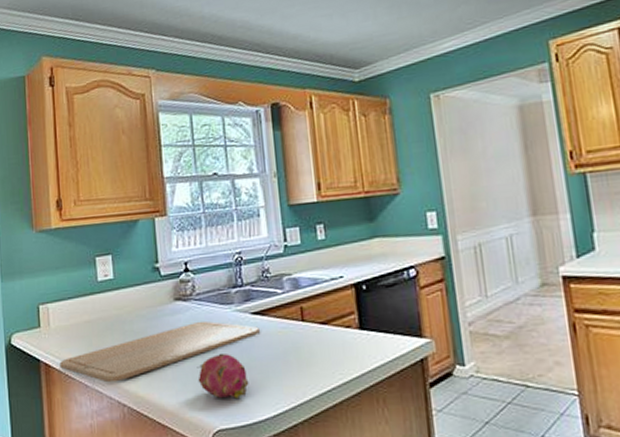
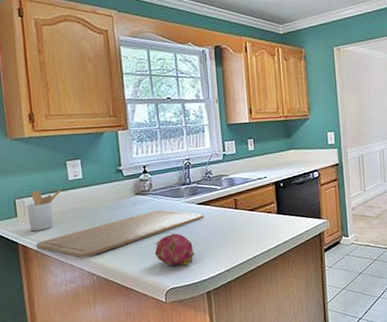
utensil holder: none [50,293,89,346] -> present [26,189,61,232]

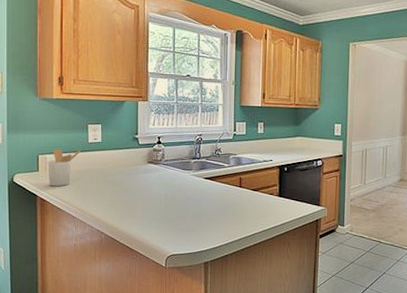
chopping board: present [36,210,204,258] -> none [53,179,210,216]
fruit: present [153,233,195,266] -> none [160,203,197,235]

